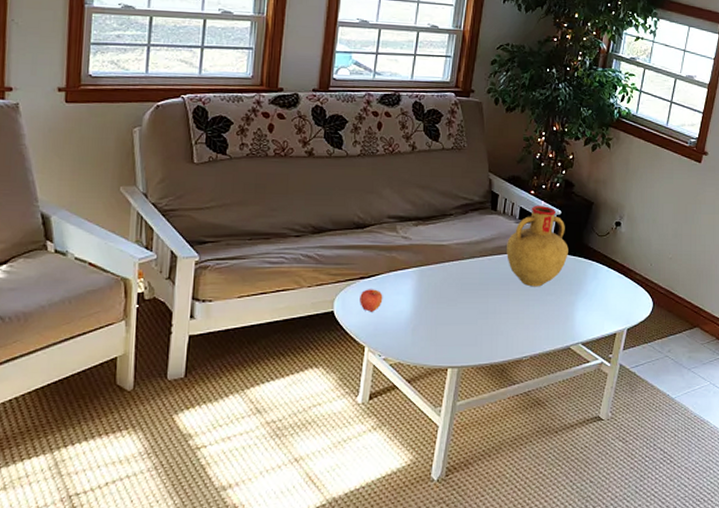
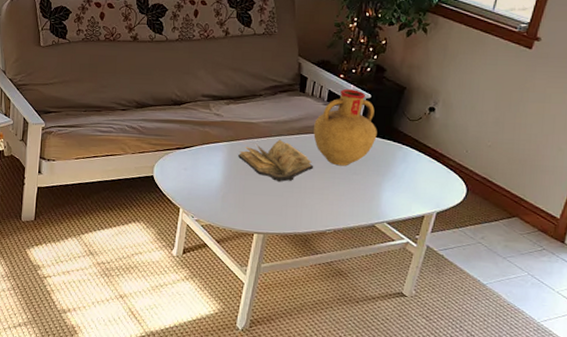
apple: present [360,289,383,312] -> none [176,158,197,179]
book: none [429,262,507,309] -> present [238,139,313,183]

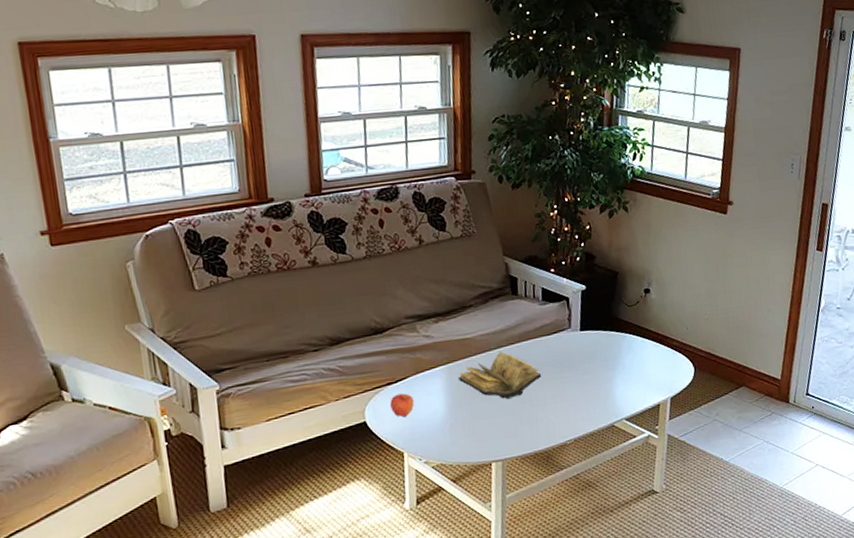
apple: none [176,158,197,179] -> present [390,393,415,417]
vase: present [313,89,377,166] -> none [533,283,599,369]

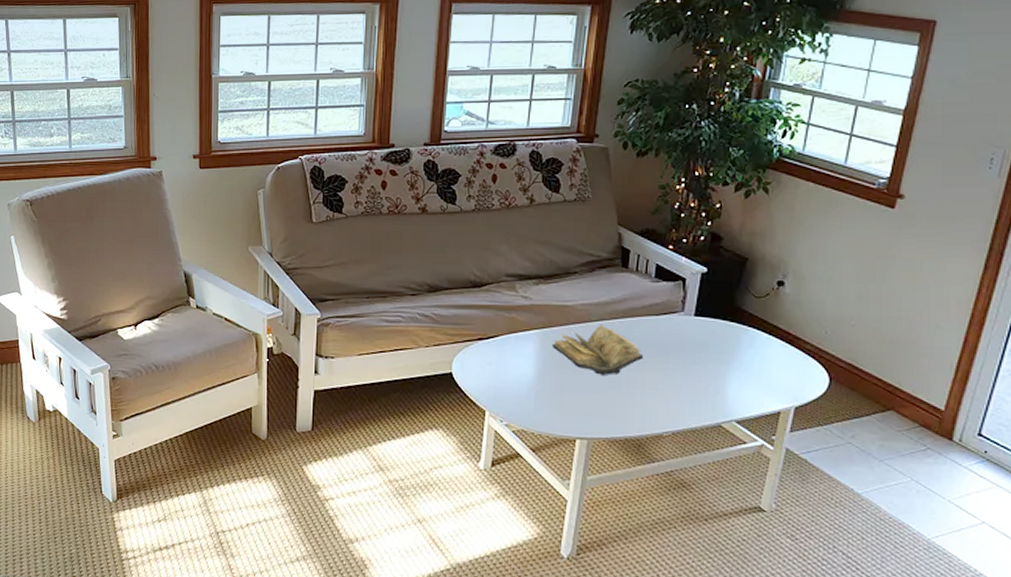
apple: present [390,393,415,417] -> none [479,351,503,375]

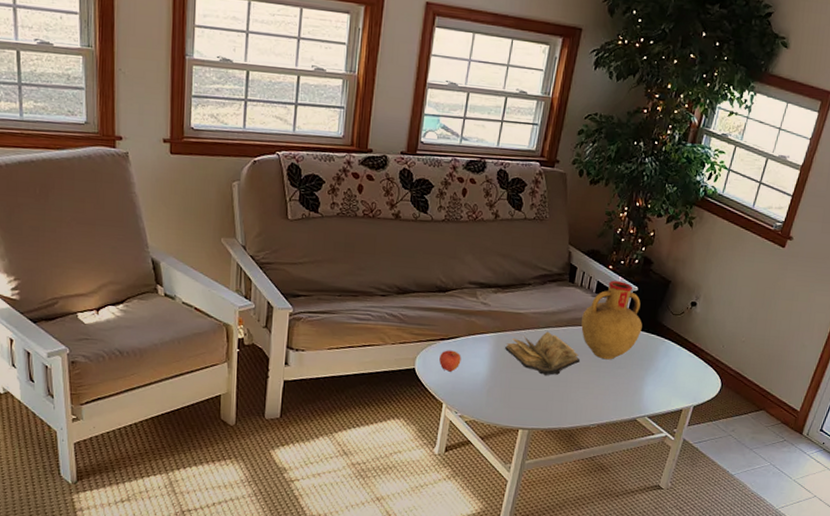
apple: none [479,351,503,375] -> present [439,350,461,372]
vase: none [641,262,717,355] -> present [581,281,643,360]

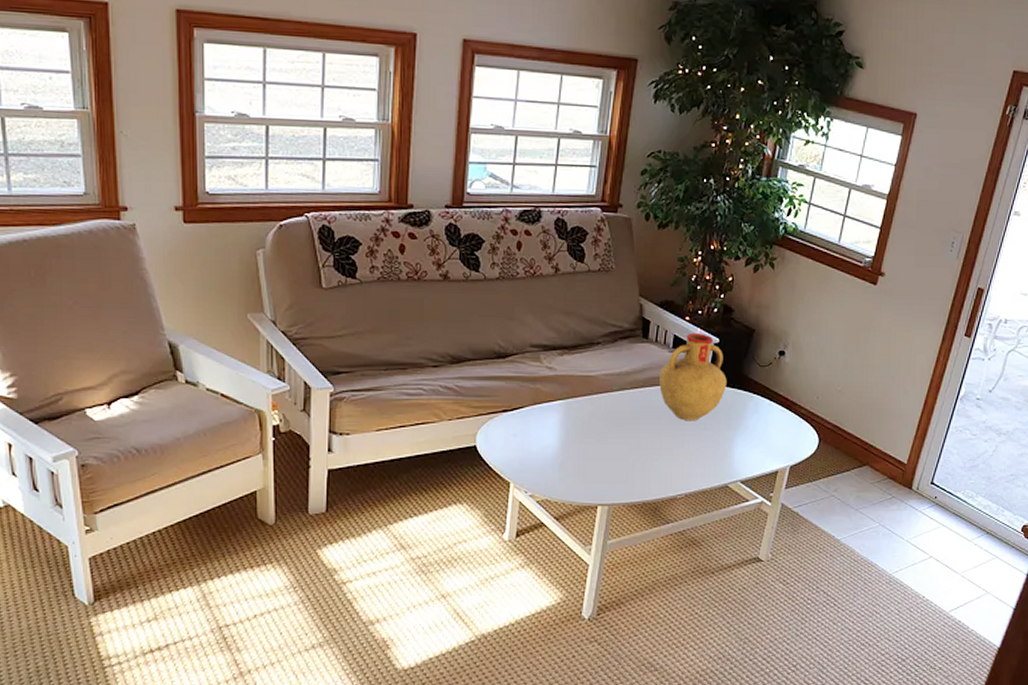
apple: present [439,350,461,372] -> none [503,423,528,447]
book: present [505,331,580,376] -> none [576,394,660,444]

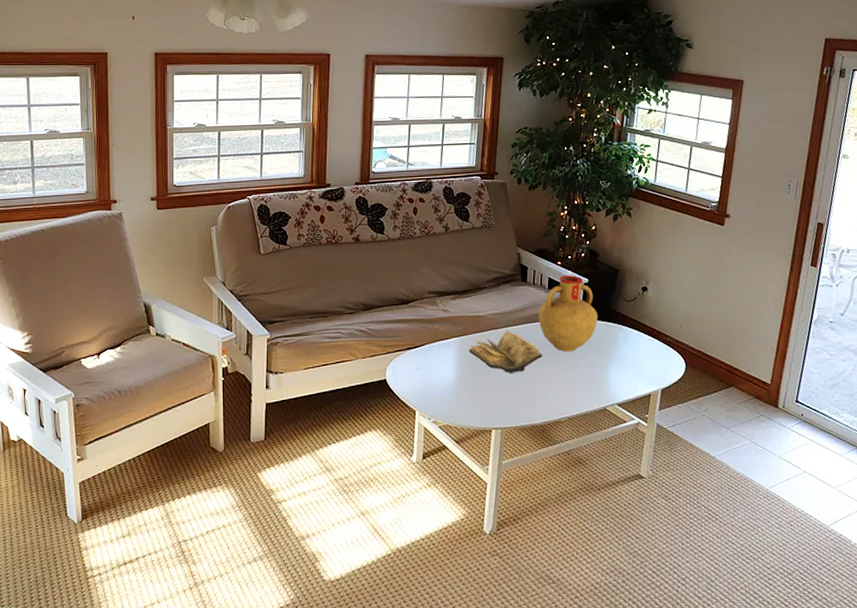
book: none [576,394,660,444] -> present [469,330,542,374]

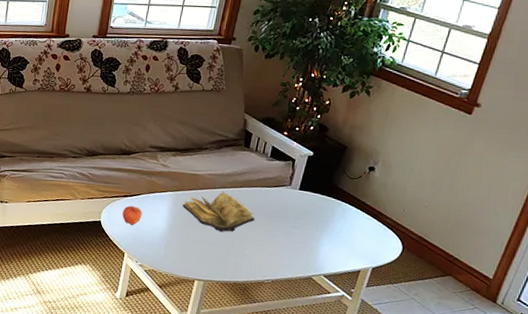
apple: none [408,358,429,379] -> present [122,206,142,225]
vase: present [538,275,598,352] -> none [256,146,318,220]

